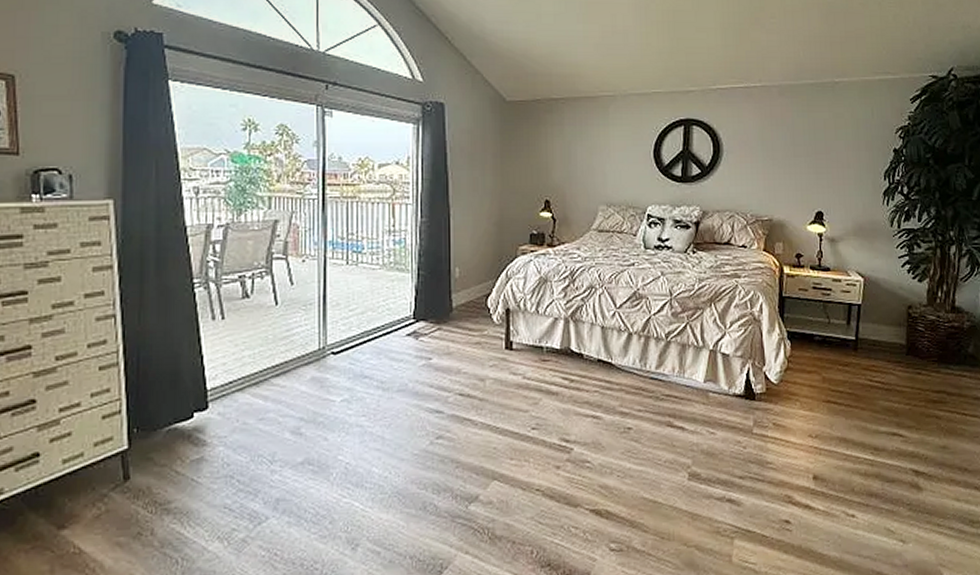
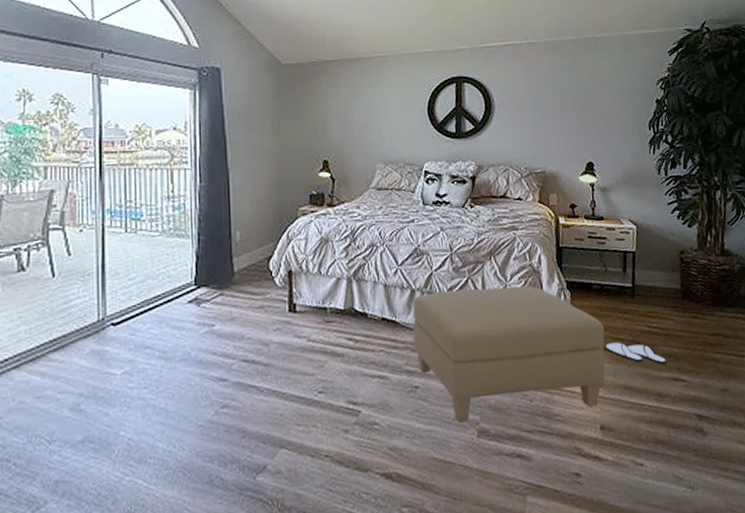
ottoman: none [628,333,824,465] -> present [412,286,606,423]
slippers: none [822,394,887,419] -> present [604,342,667,364]

